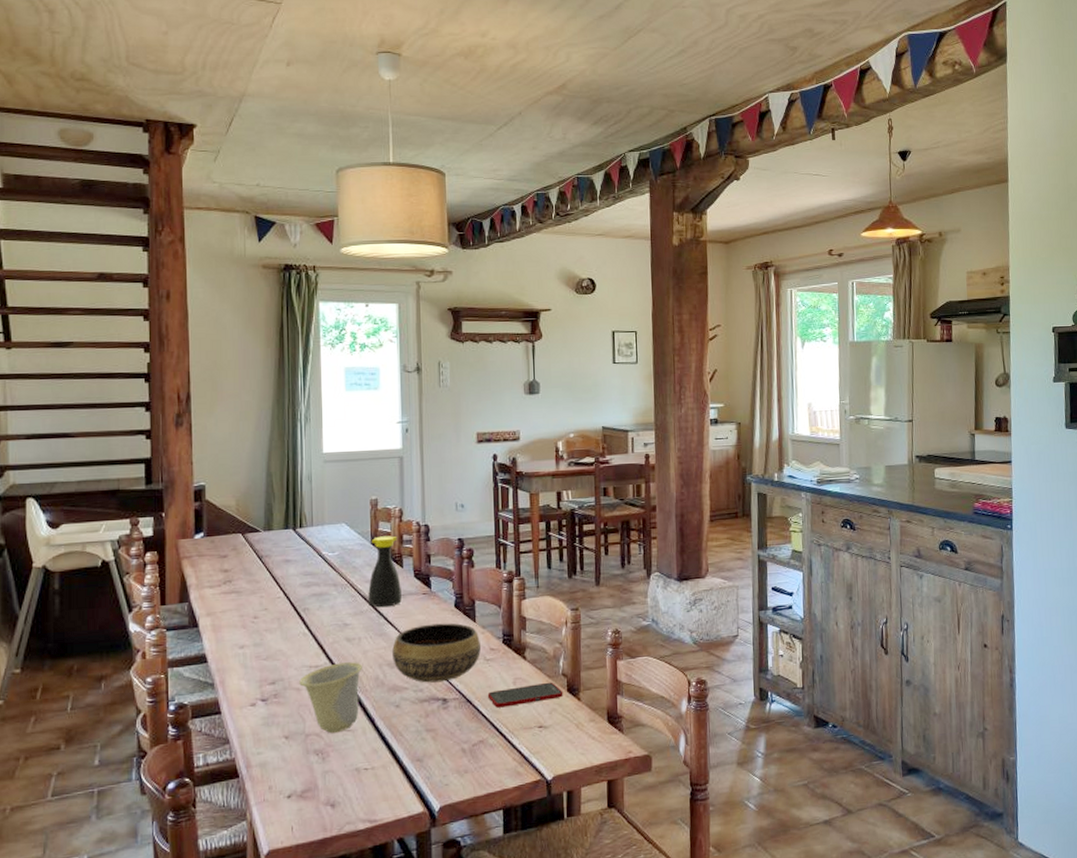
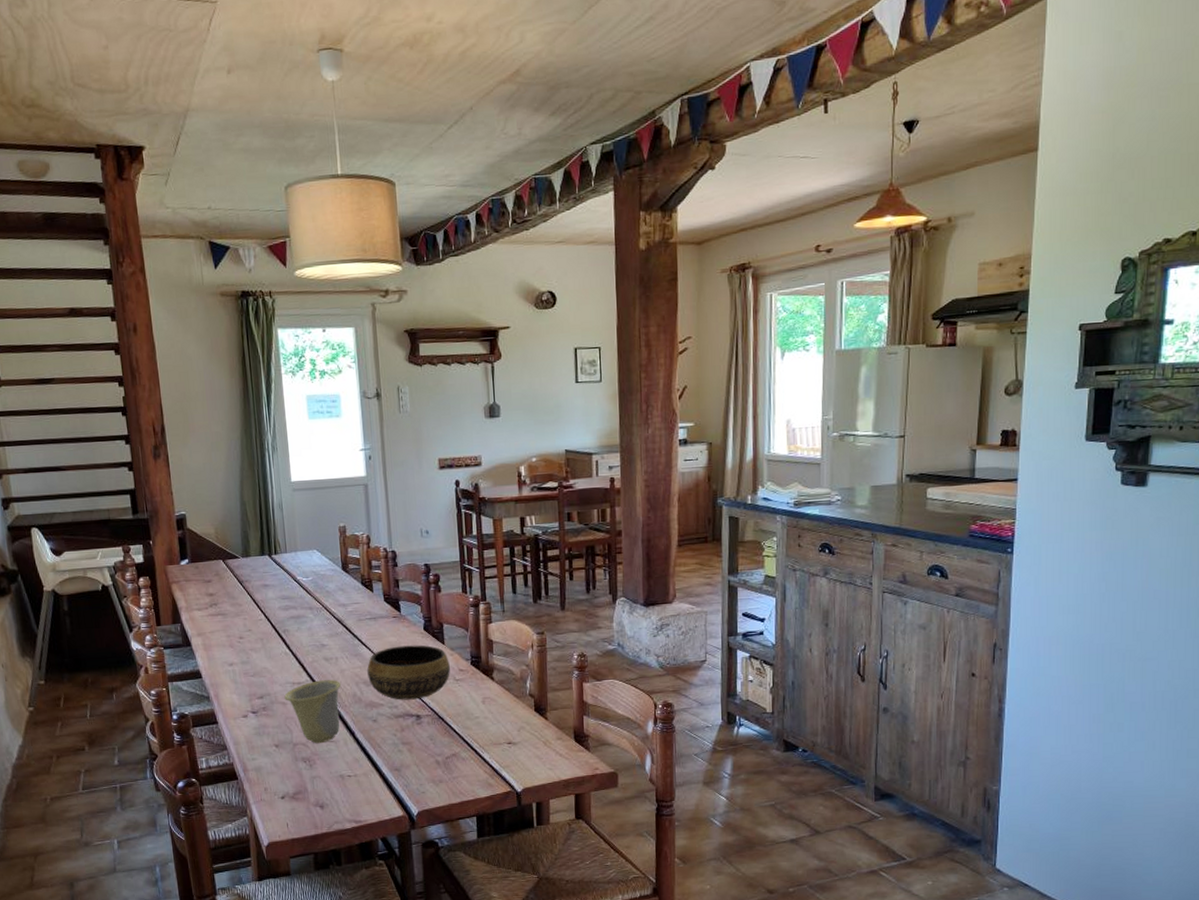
bottle: present [368,536,402,608] -> none [341,561,373,630]
cell phone: present [487,682,563,708] -> none [458,702,531,725]

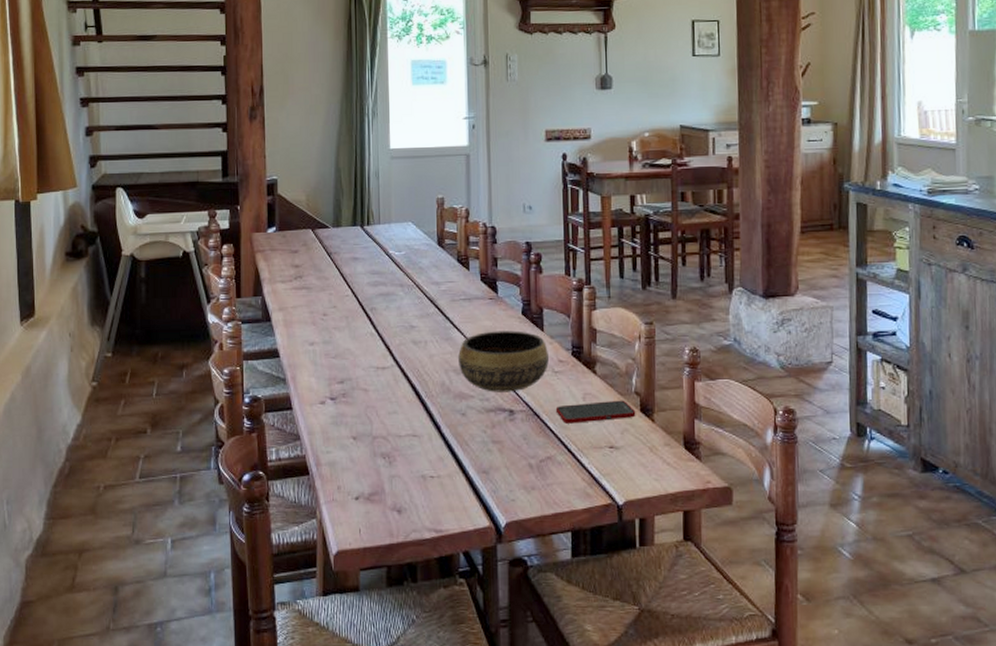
cup: present [284,680,342,744] -> none [367,366,430,438]
cell phone: none [458,702,531,725] -> present [555,400,636,424]

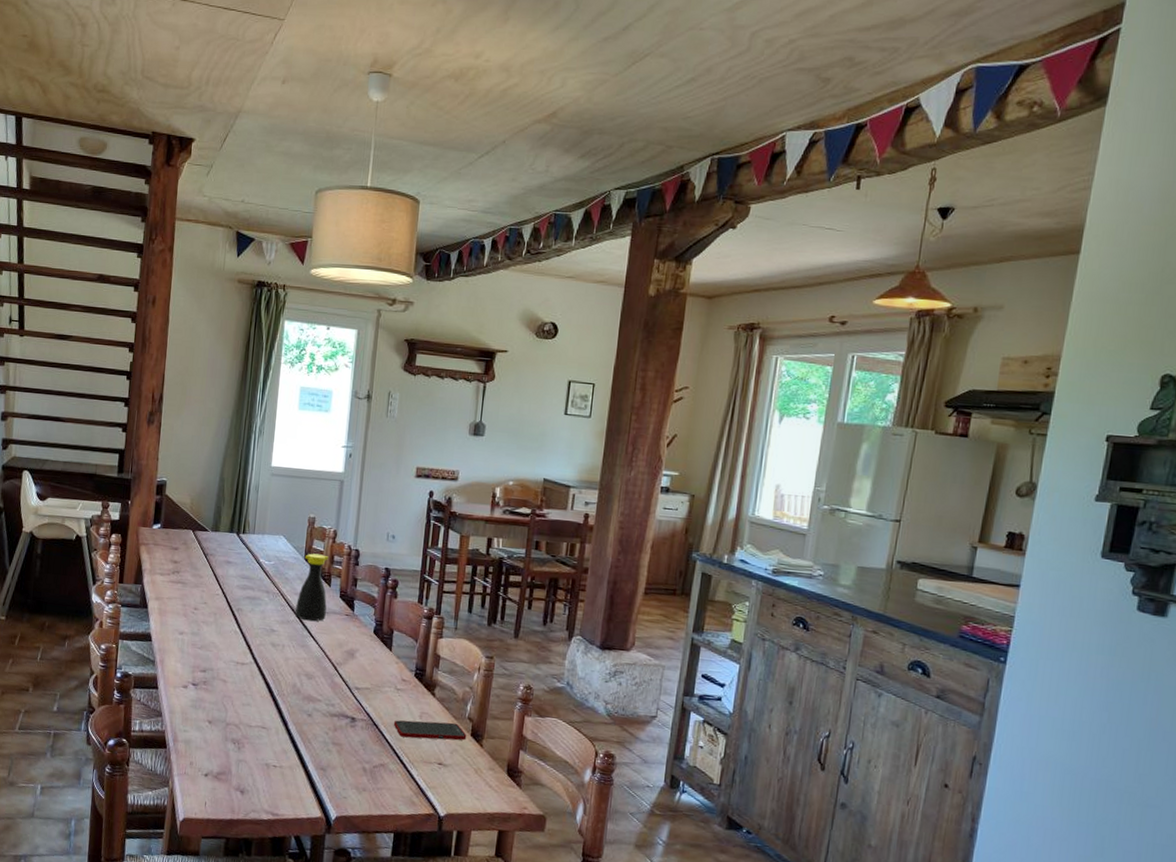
bottle: none [434,236,468,311] -> present [295,553,329,622]
bowl: present [458,330,549,392] -> none [310,644,394,702]

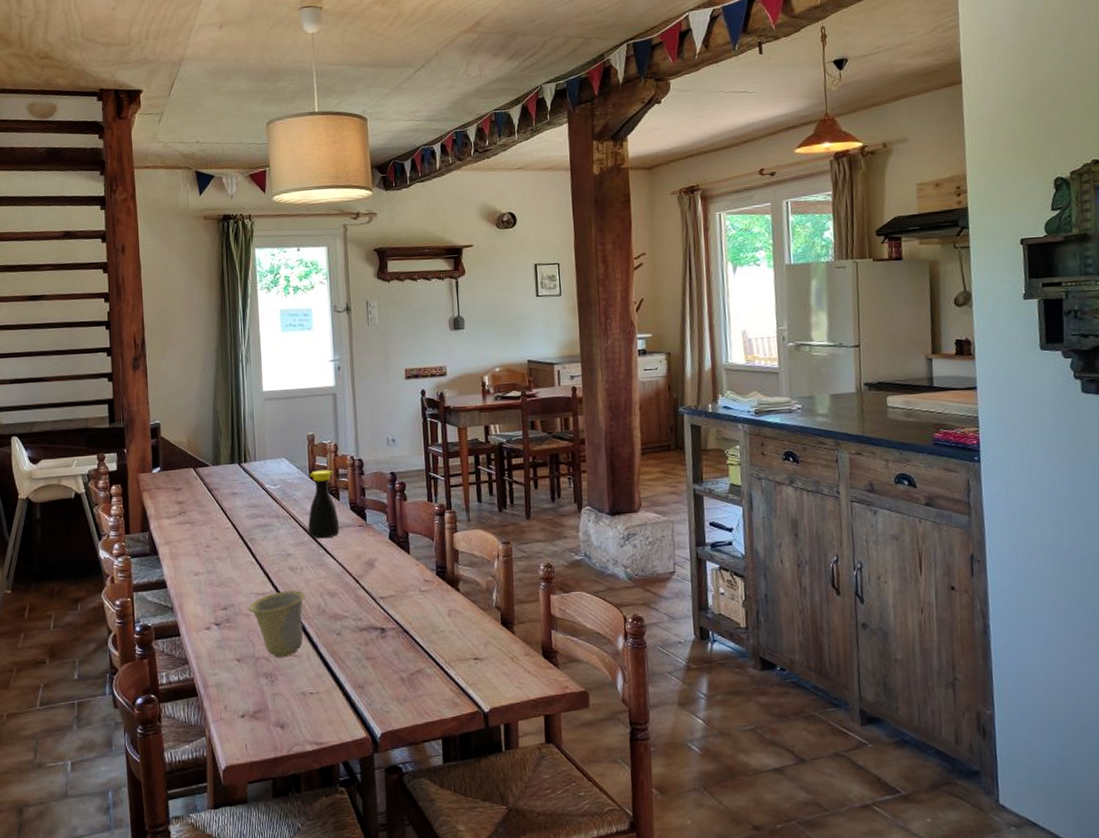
cup: none [226,664,284,728] -> present [248,590,306,658]
cell phone: present [393,720,467,741] -> none [423,614,498,639]

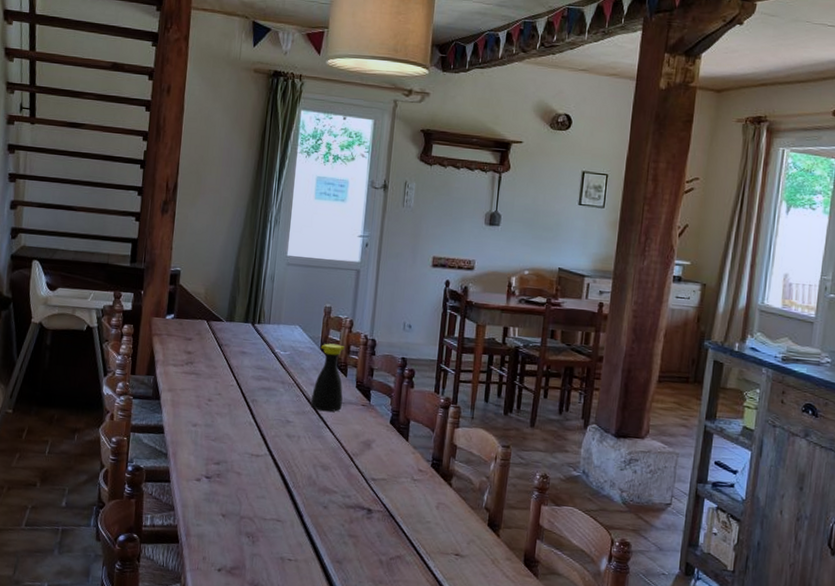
cup: present [248,590,306,658] -> none [240,456,299,521]

